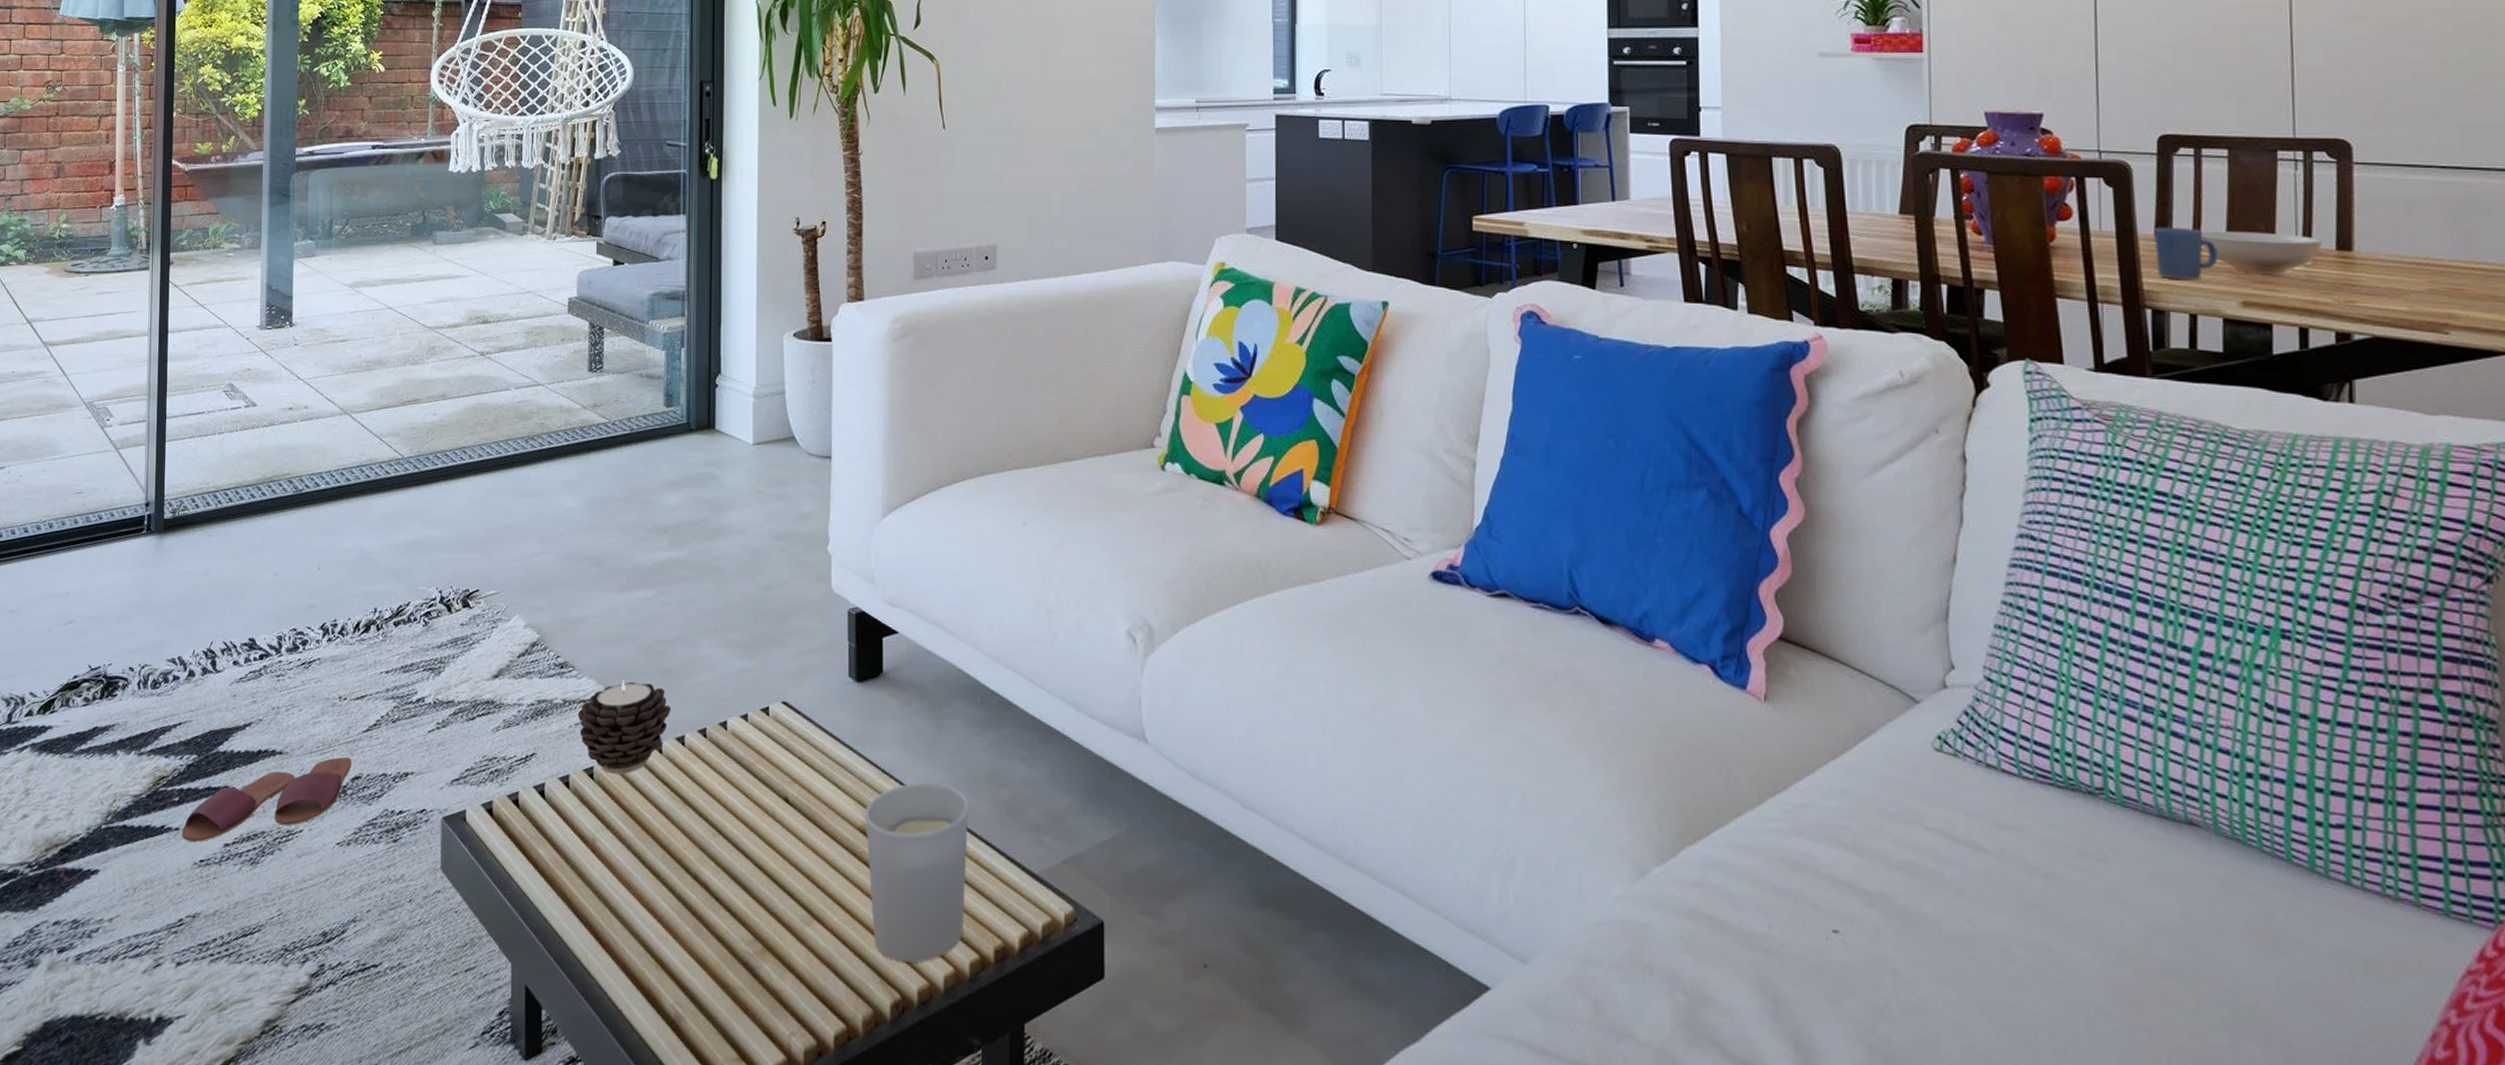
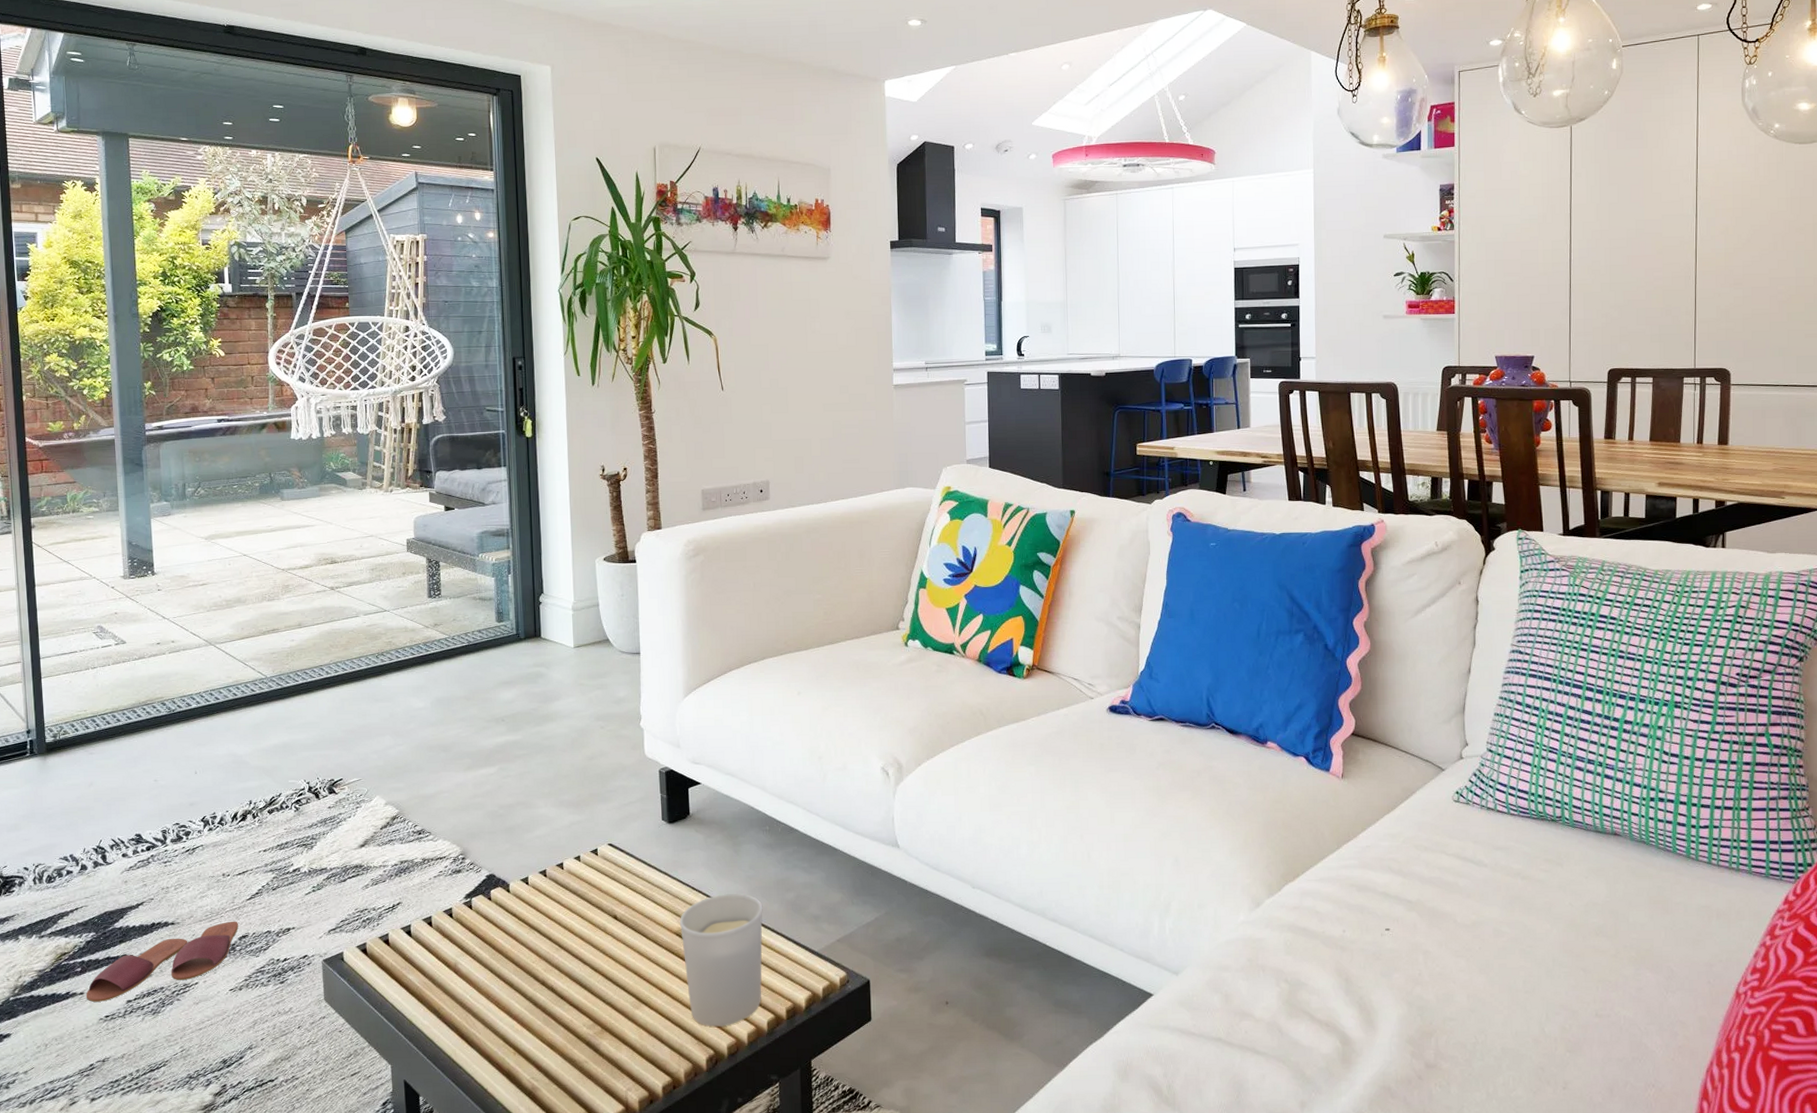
candle: present [577,679,671,775] -> none [435,838,516,912]
mug: present [2154,227,2218,280] -> none [1604,433,1644,470]
bowl: present [2201,232,2323,274] -> none [1634,434,1710,463]

